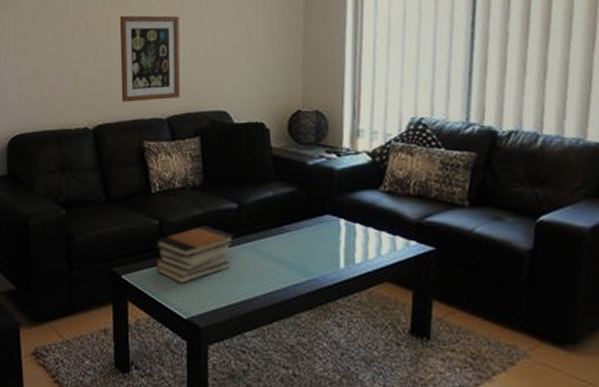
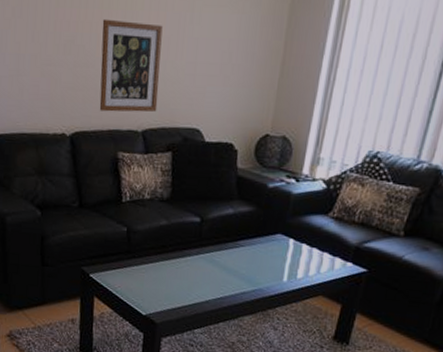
book stack: present [156,226,234,283] -> none [122,235,194,285]

